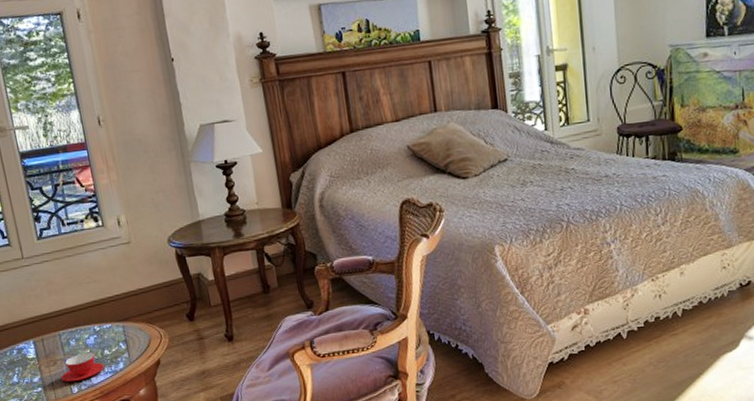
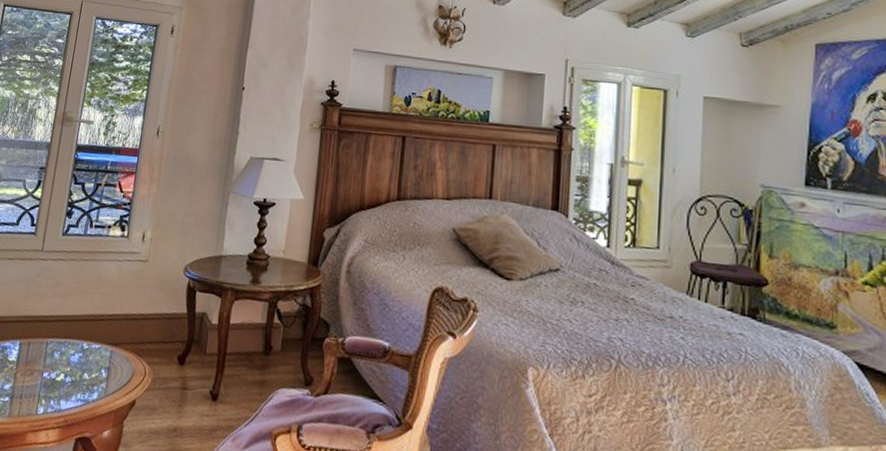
teacup: present [61,352,104,382] -> none [31,370,78,401]

